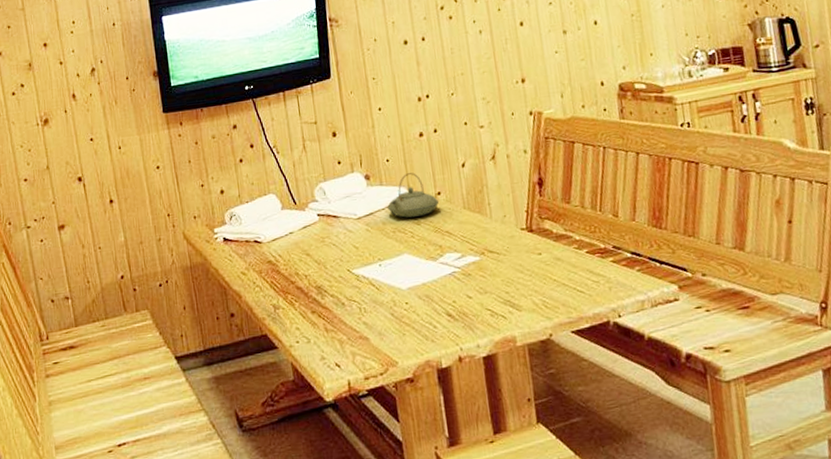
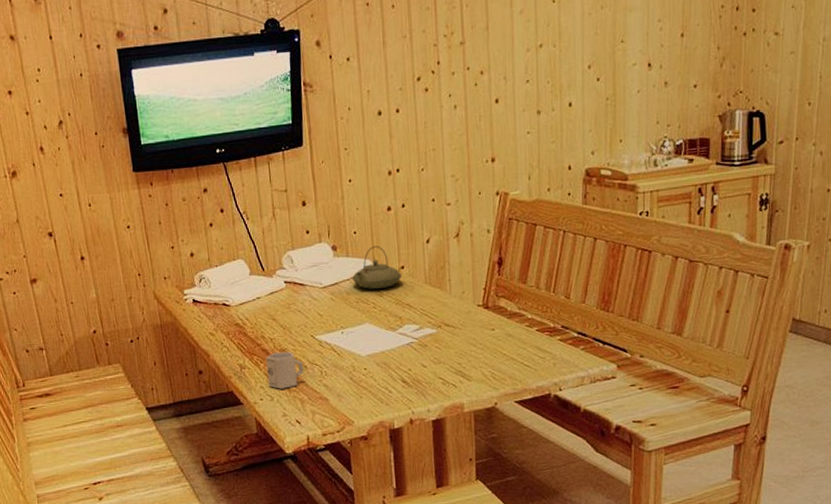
cup: none [301,288,341,330] -> present [266,351,304,389]

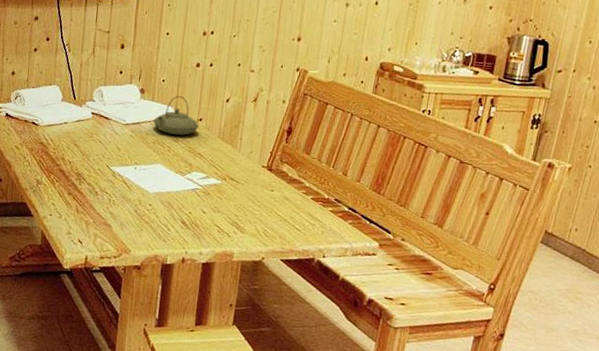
cup: present [266,351,304,389] -> none [59,174,95,209]

